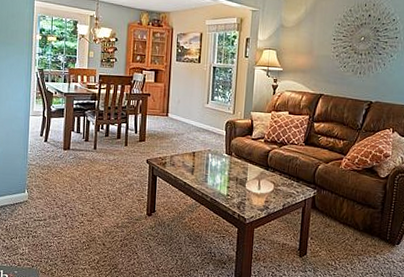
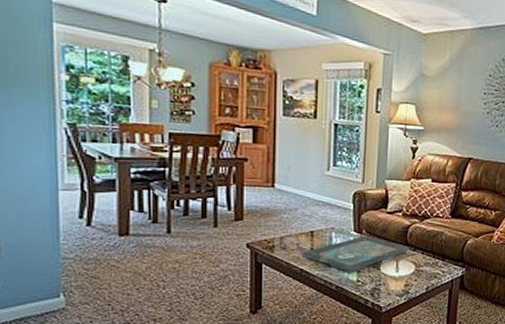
decorative tray: none [186,157,270,187] -> present [302,235,410,272]

